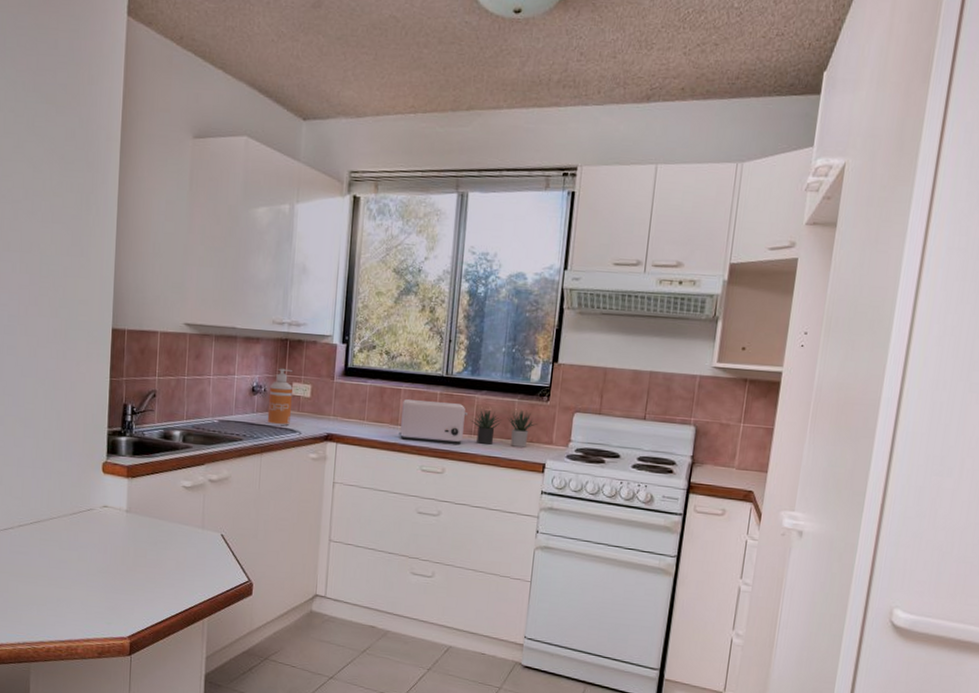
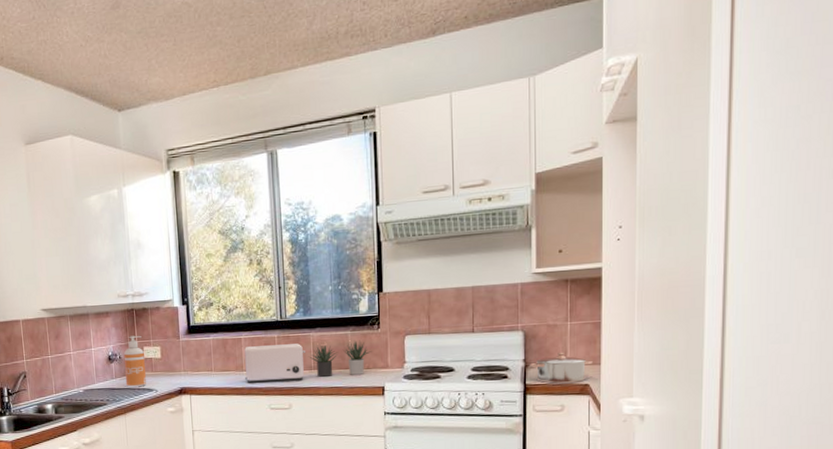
cooking pot: none [697,453,760,489] -> present [530,352,593,385]

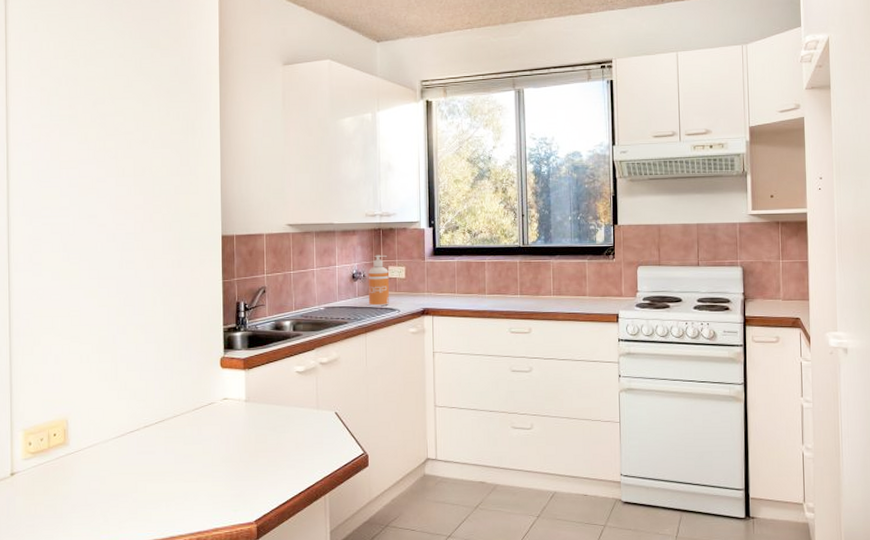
toaster: present [245,343,306,384] -> none [487,269,547,307]
succulent plant: present [308,340,372,377] -> none [548,268,608,303]
cooking pot: present [530,352,593,385] -> none [748,287,802,317]

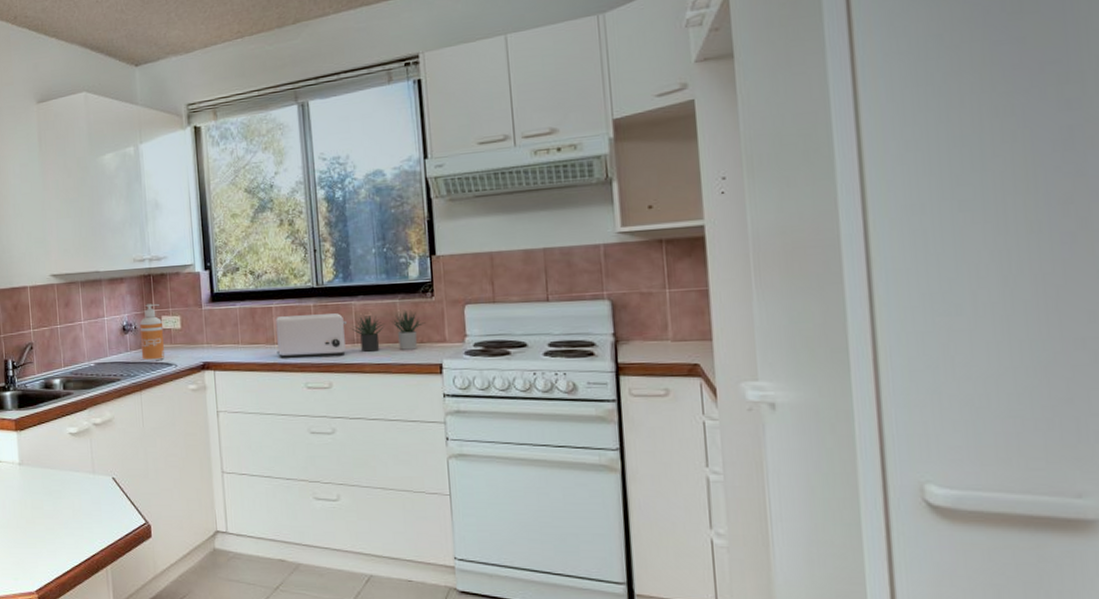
toaster: none [487,269,547,307] -> present [276,313,348,359]
succulent plant: none [548,268,608,303] -> present [350,309,426,352]

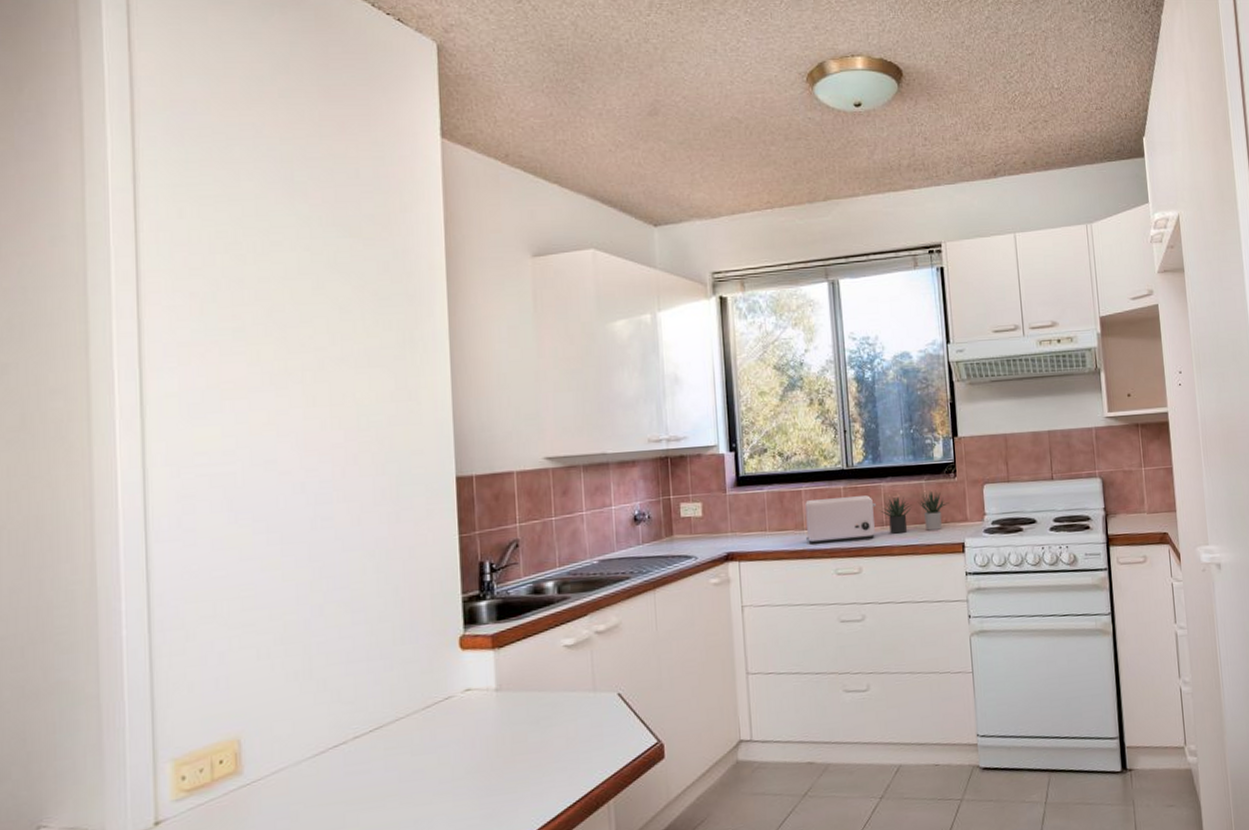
soap dispenser: present [139,303,165,362] -> none [653,489,683,555]

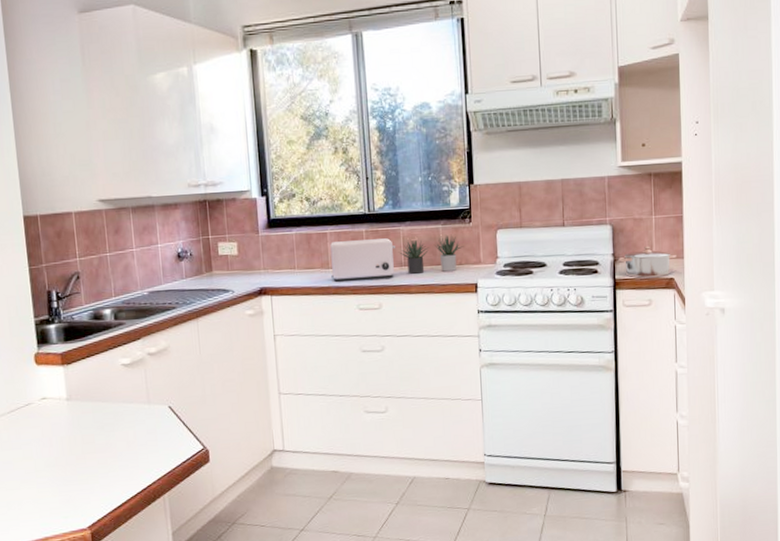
cooking pot: none [1110,499,1169,534] -> present [618,246,676,279]

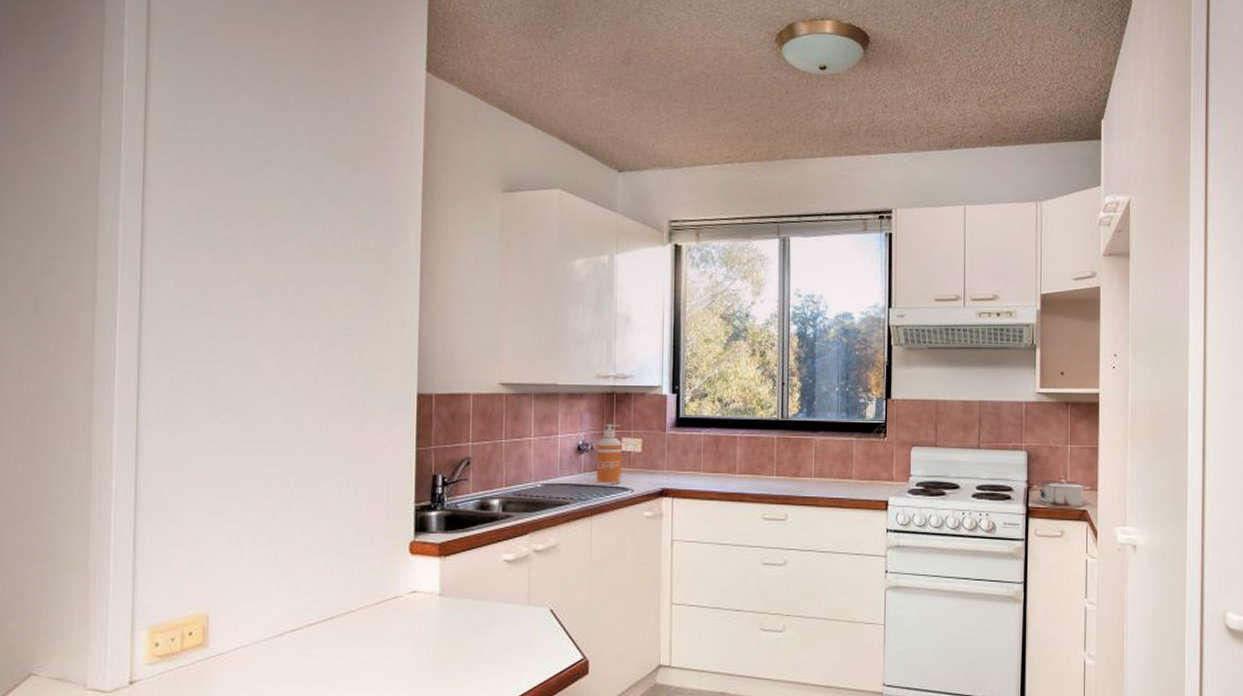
soap dispenser: none [195,229,221,289] -> present [596,423,622,485]
toaster: present [330,238,396,283] -> none [737,447,808,490]
succulent plant: present [398,234,464,274] -> none [809,448,877,486]

